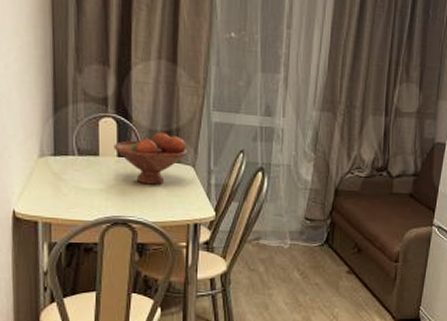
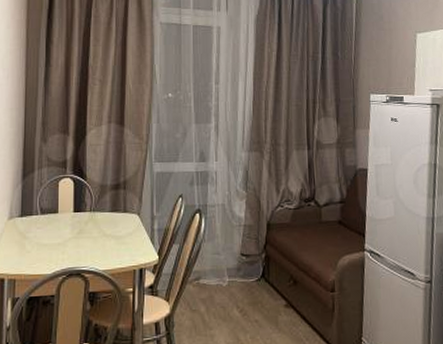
fruit bowl: present [114,132,188,185] -> none [70,186,133,235]

